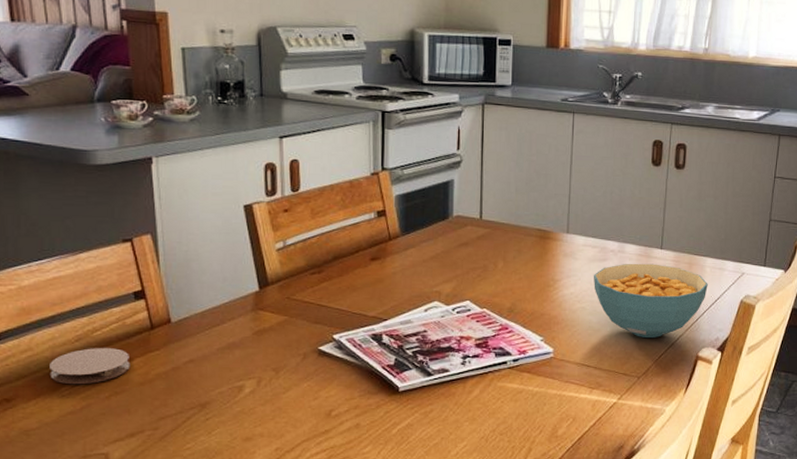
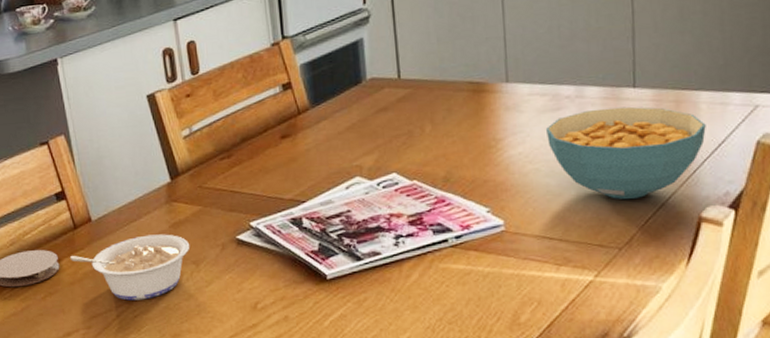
legume: none [143,340,272,403] -> present [70,234,190,301]

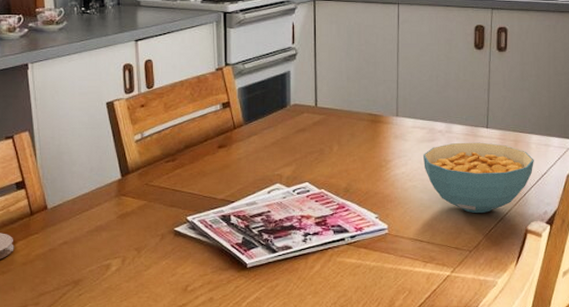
legume: present [70,234,190,301] -> none [25,223,134,281]

